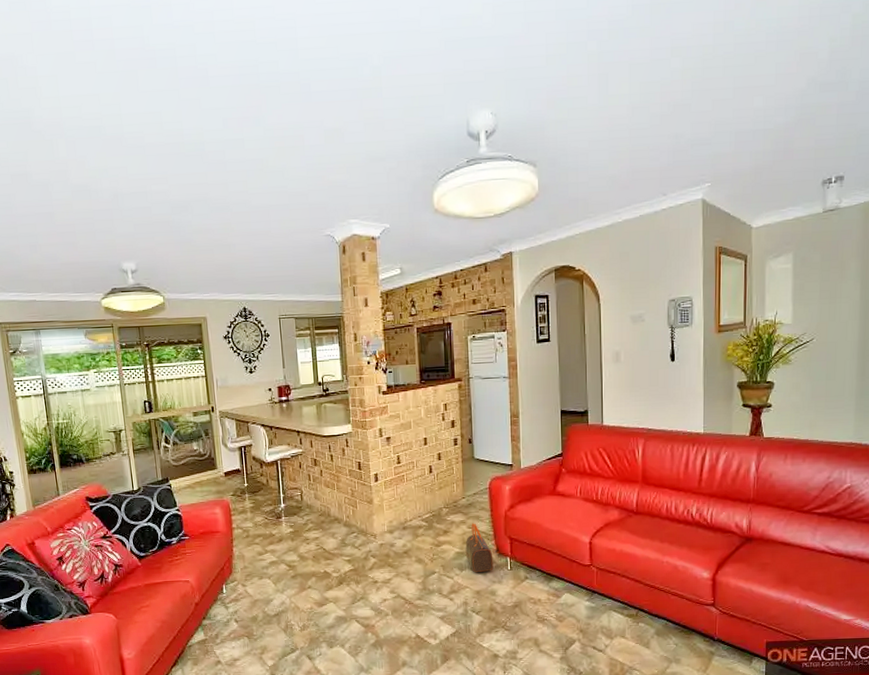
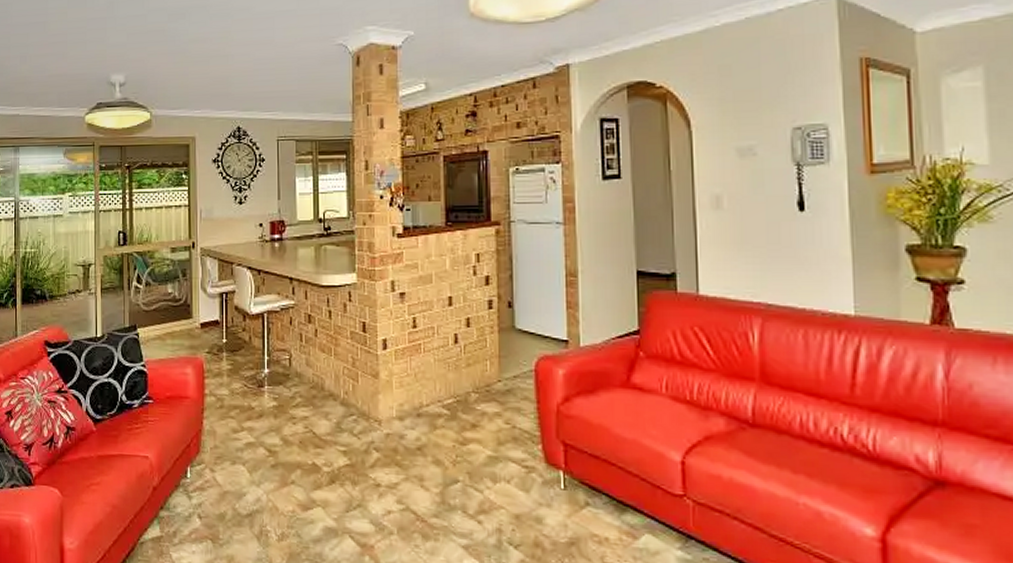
handbag: present [465,523,494,572] -> none [500,417,540,488]

